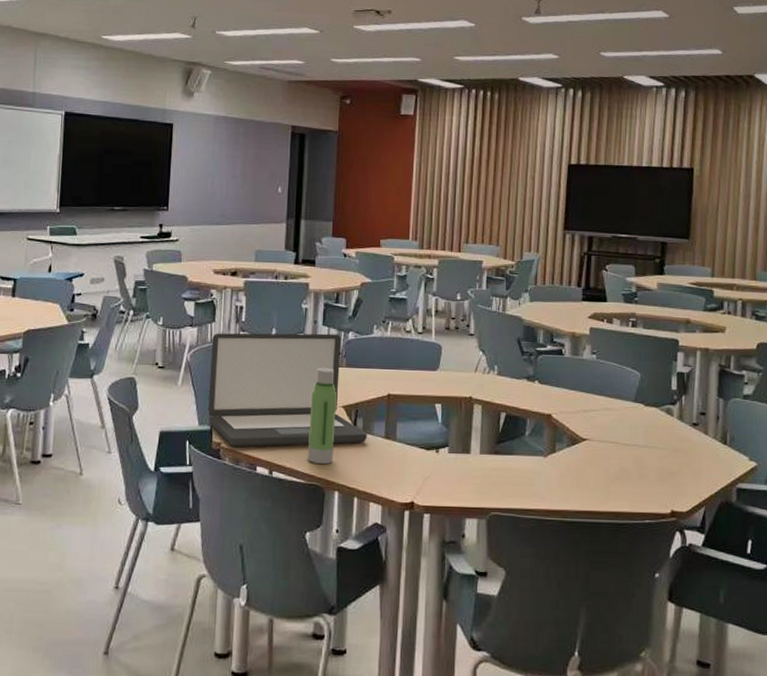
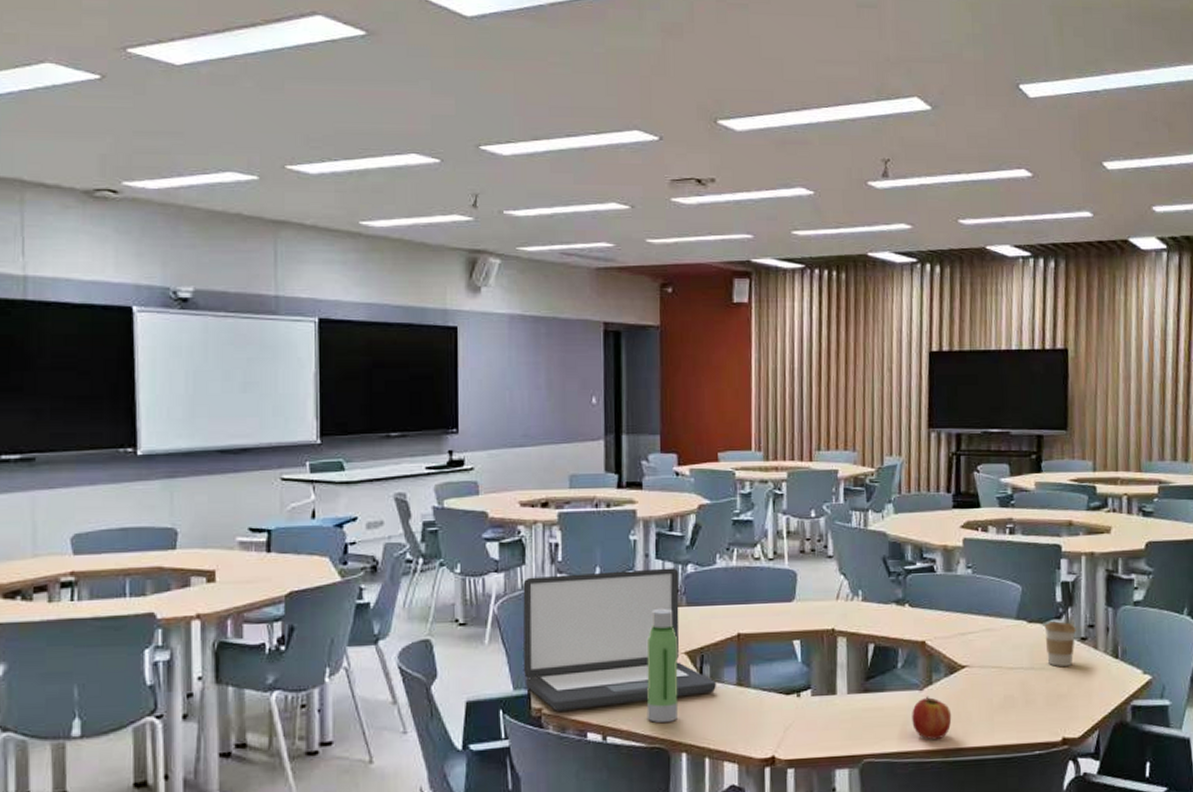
fruit: none [536,462,571,502] -> present [912,696,952,740]
coffee cup: none [659,407,688,447] -> present [1044,621,1076,666]

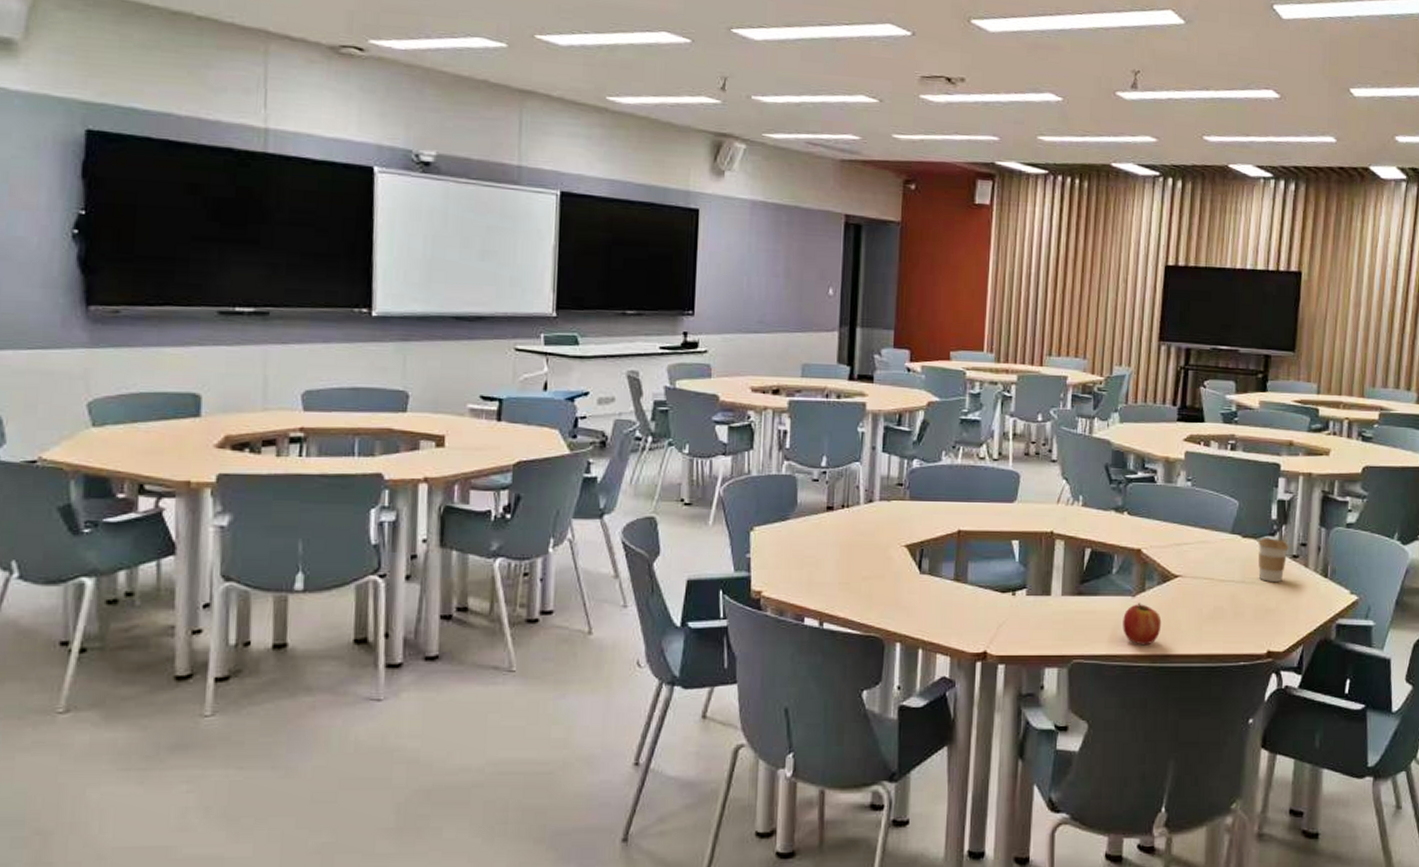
laptop: present [523,568,716,711] -> none [746,461,934,595]
water bottle: present [646,609,679,724] -> none [864,502,898,613]

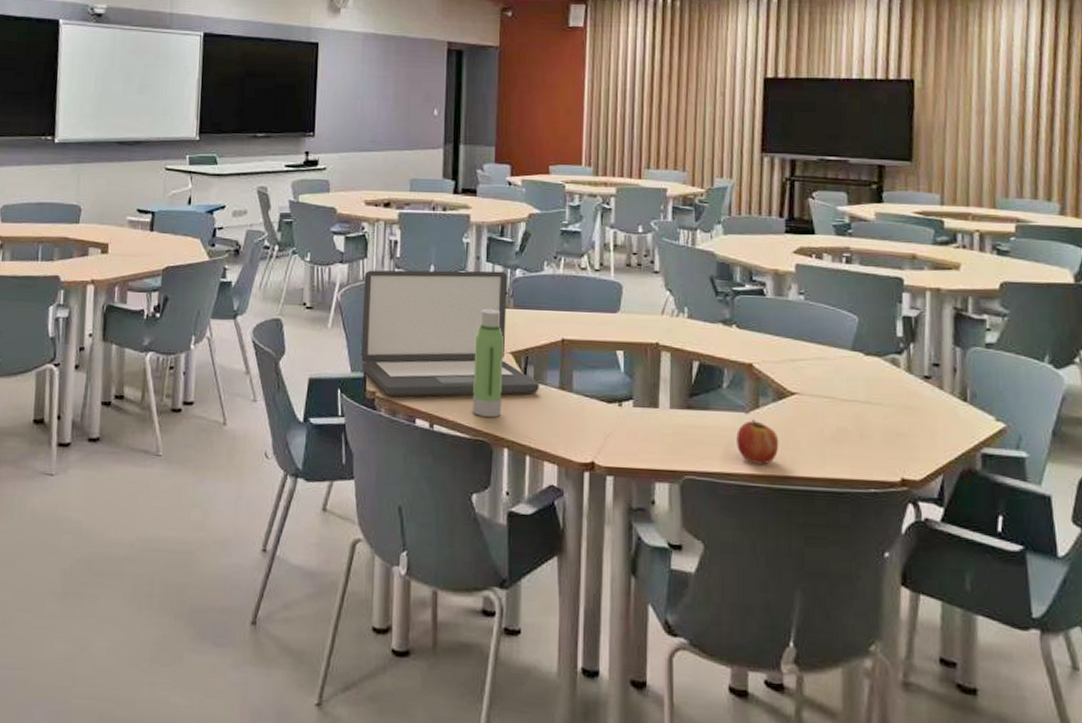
laptop: none [746,461,934,595] -> present [361,270,539,397]
water bottle: none [864,502,898,613] -> present [472,309,503,418]
coffee cup: present [1258,538,1288,582] -> none [883,356,919,404]

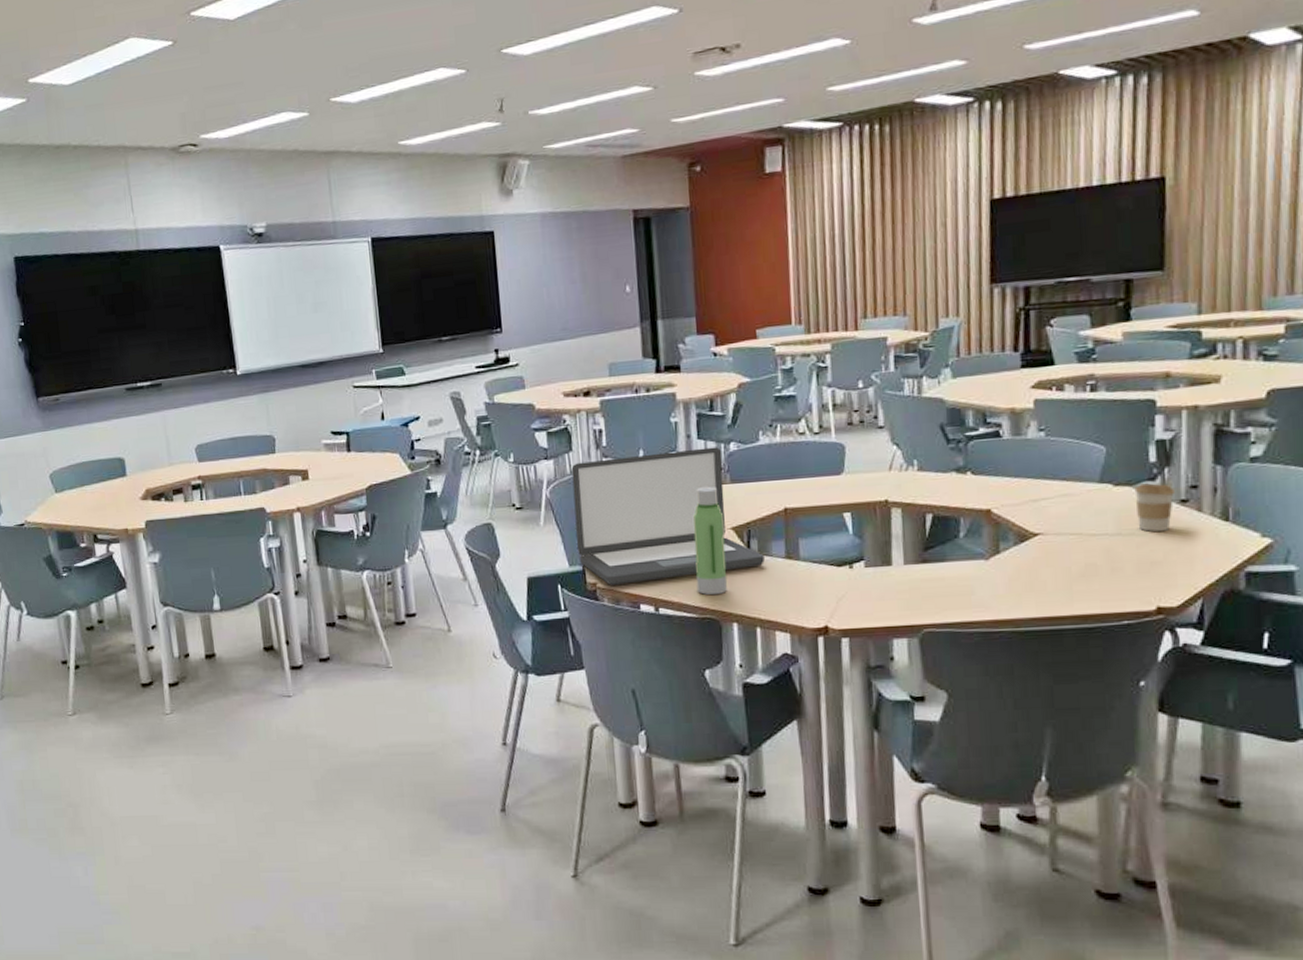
fruit: present [737,419,779,465] -> none [977,565,1023,610]
coffee cup: none [883,356,919,404] -> present [1134,483,1175,532]

